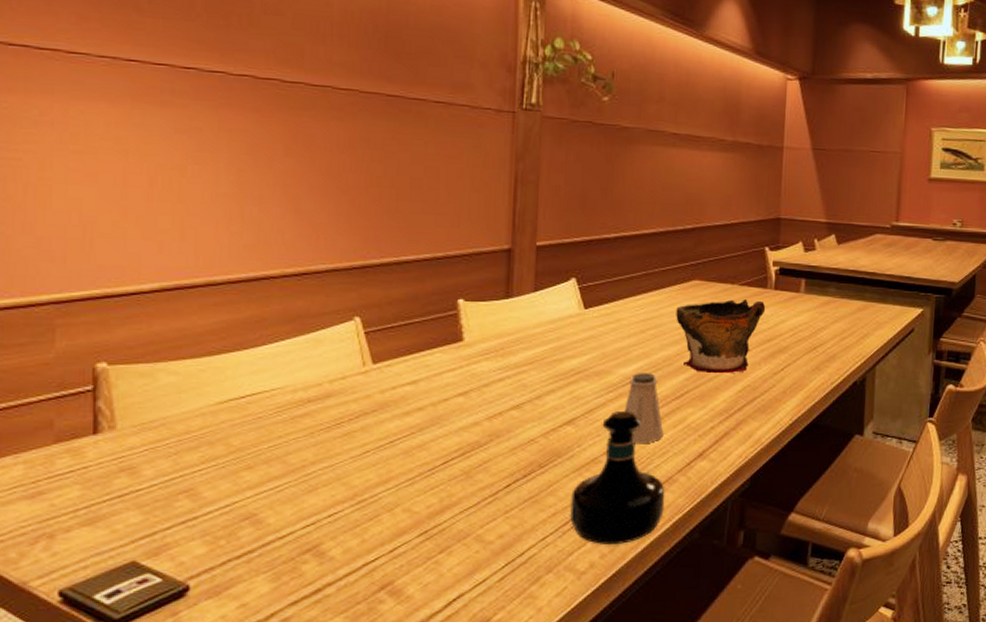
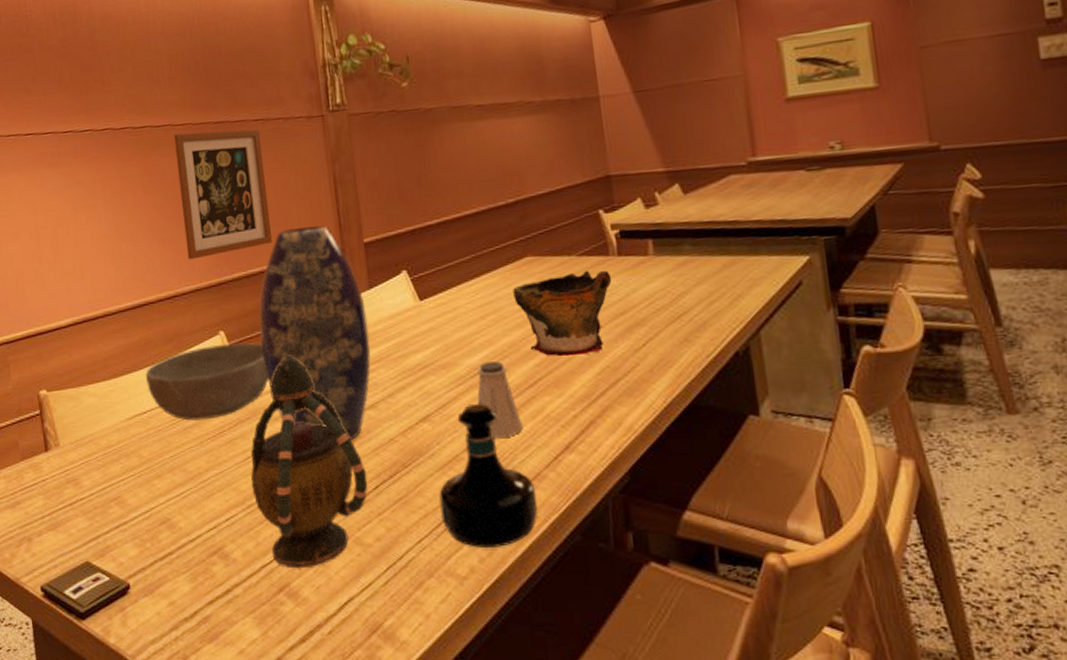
bowl: none [251,330,406,410] -> present [145,342,269,421]
wall art: none [328,97,440,237] -> present [173,129,272,260]
teapot: none [365,349,500,567] -> present [251,355,368,569]
vase: none [403,220,527,439] -> present [258,225,372,440]

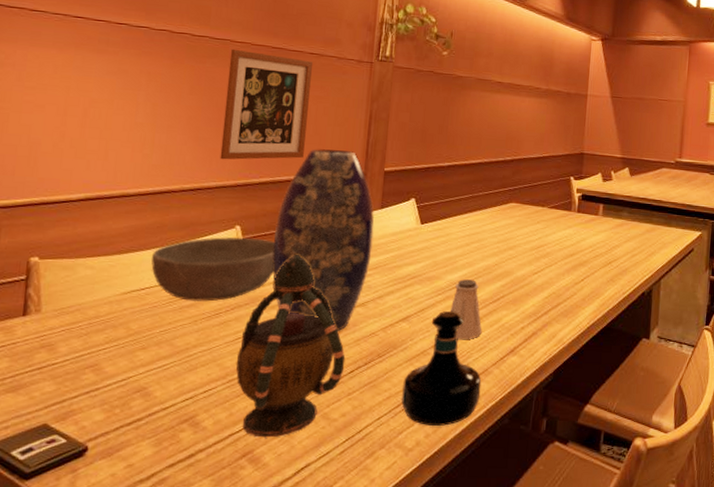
bowl: present [513,269,612,357] -> none [495,219,570,283]

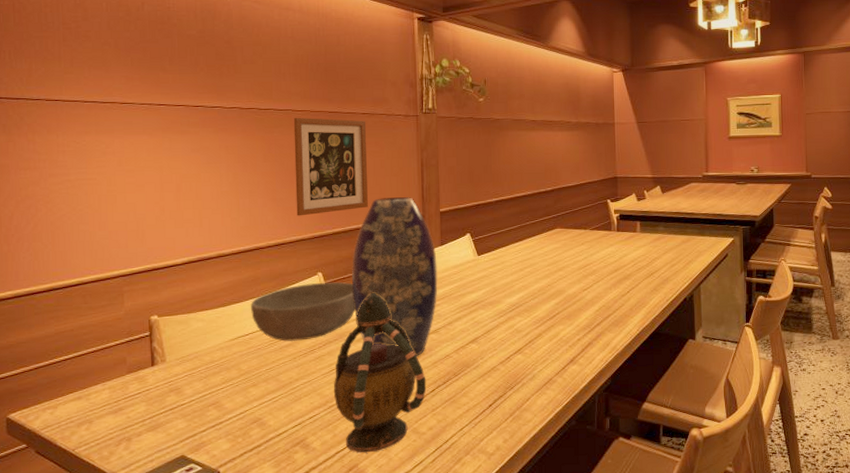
tequila bottle: present [401,310,482,426] -> none [479,329,548,432]
saltshaker: present [449,279,482,340] -> none [512,301,543,355]

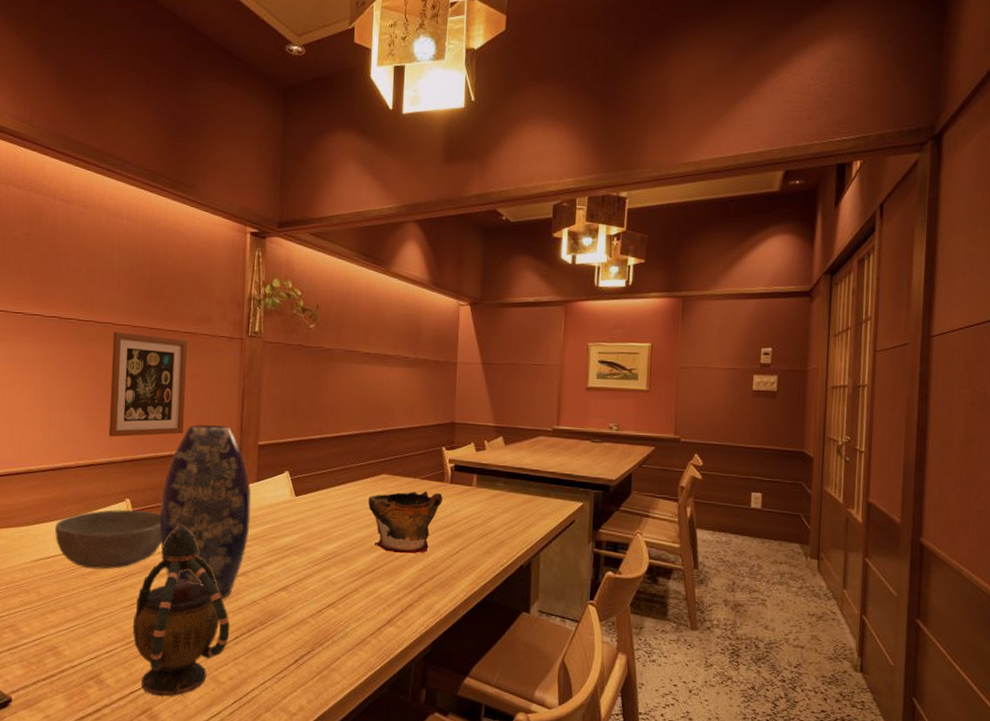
bowl: none [545,240,612,299] -> present [368,490,443,554]

